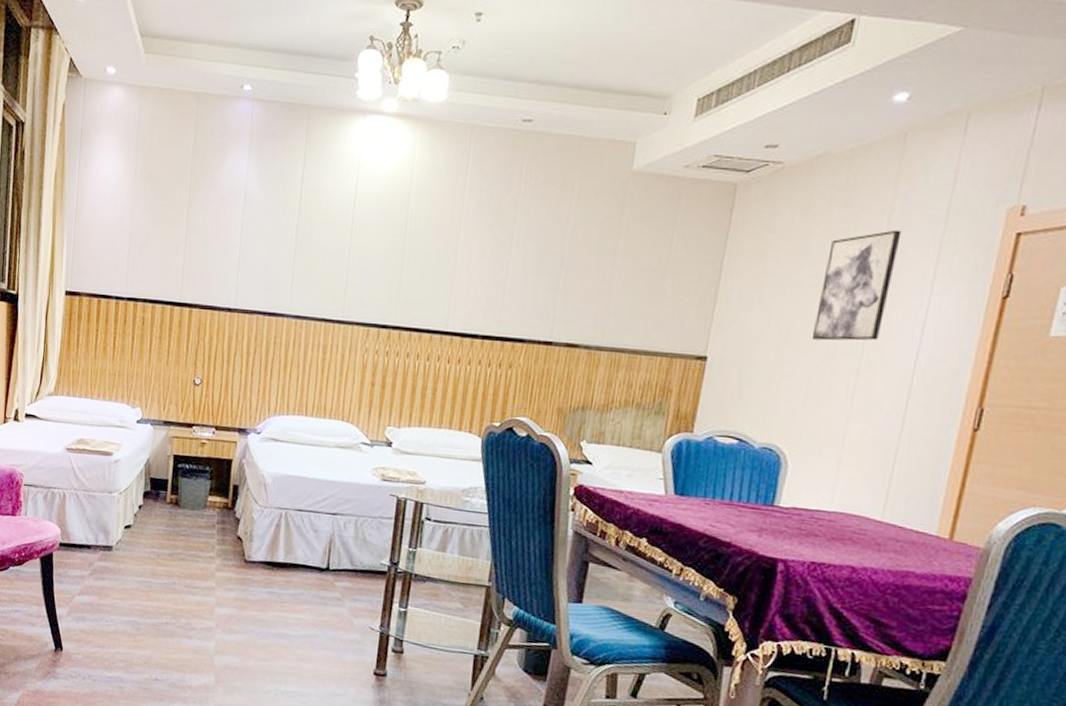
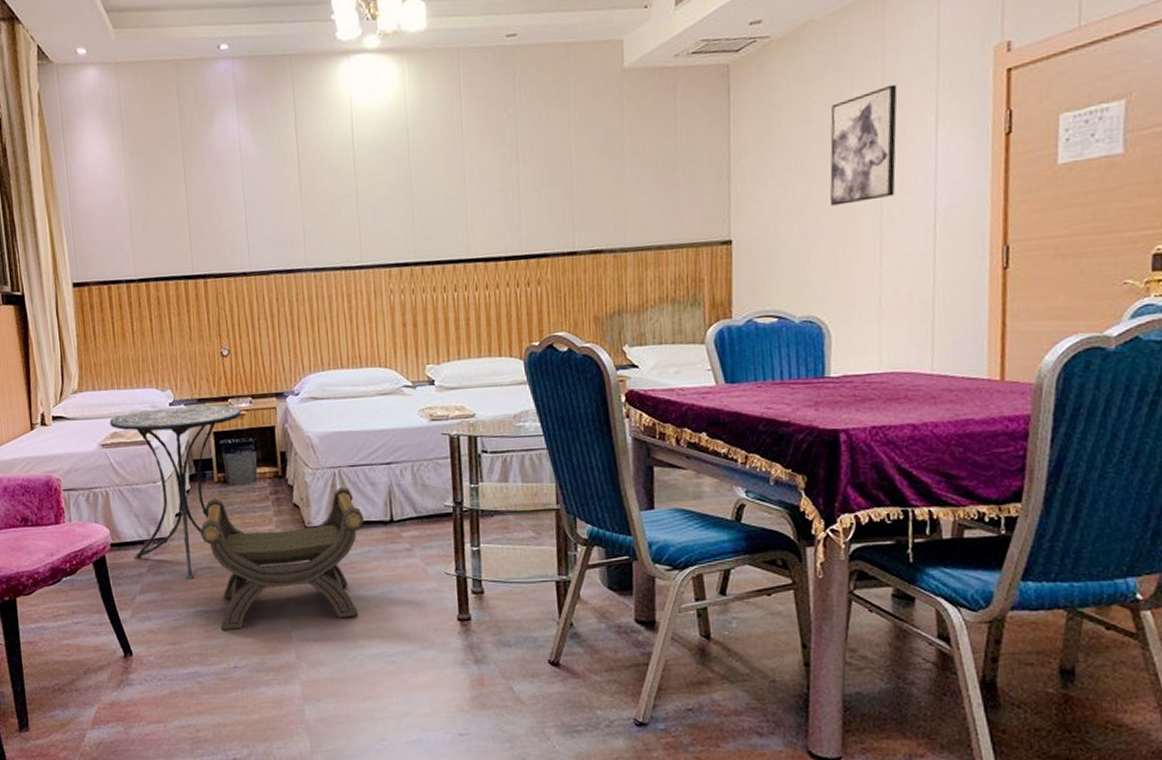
side table: none [78,422,203,591] -> present [109,405,241,580]
stool: none [145,517,302,654] -> present [200,486,365,631]

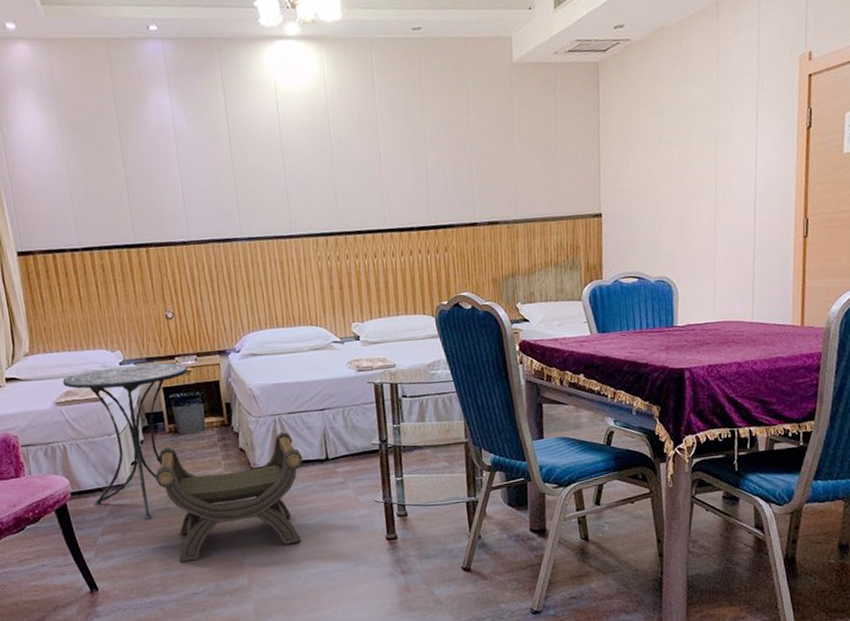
wall art: present [829,84,898,206] -> none [677,84,728,185]

